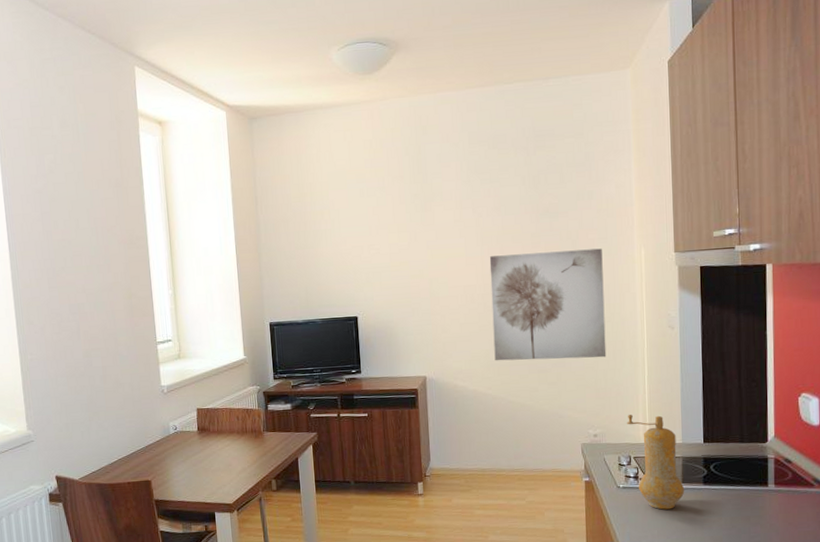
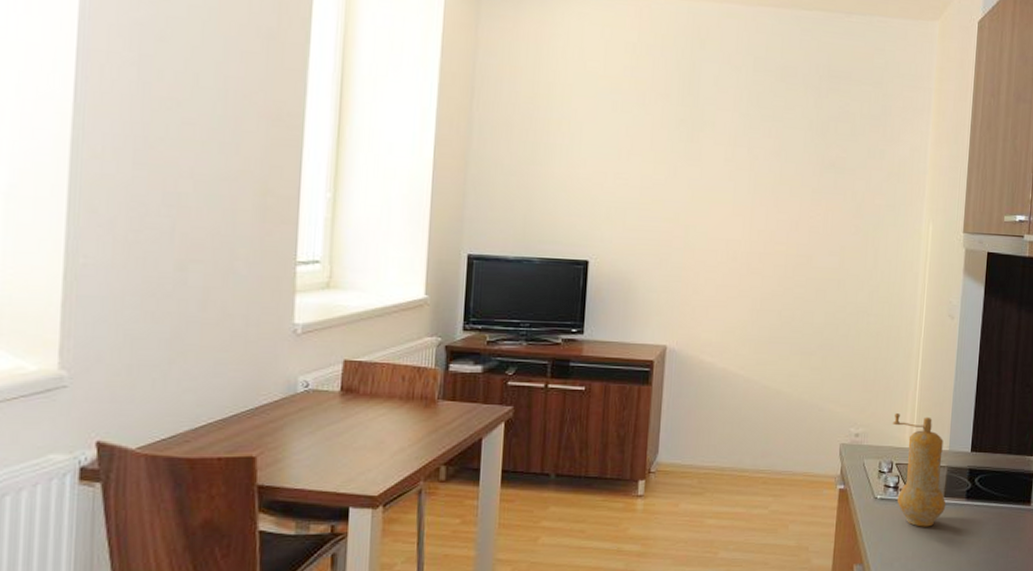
wall art: present [489,248,607,361] -> none [752,208,888,344]

